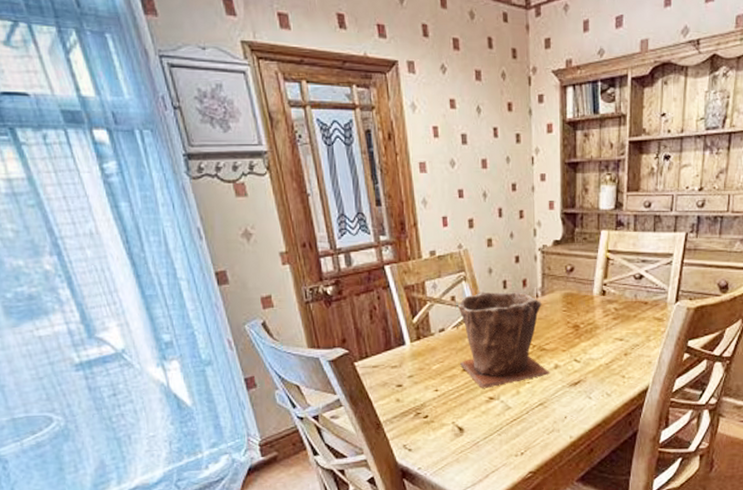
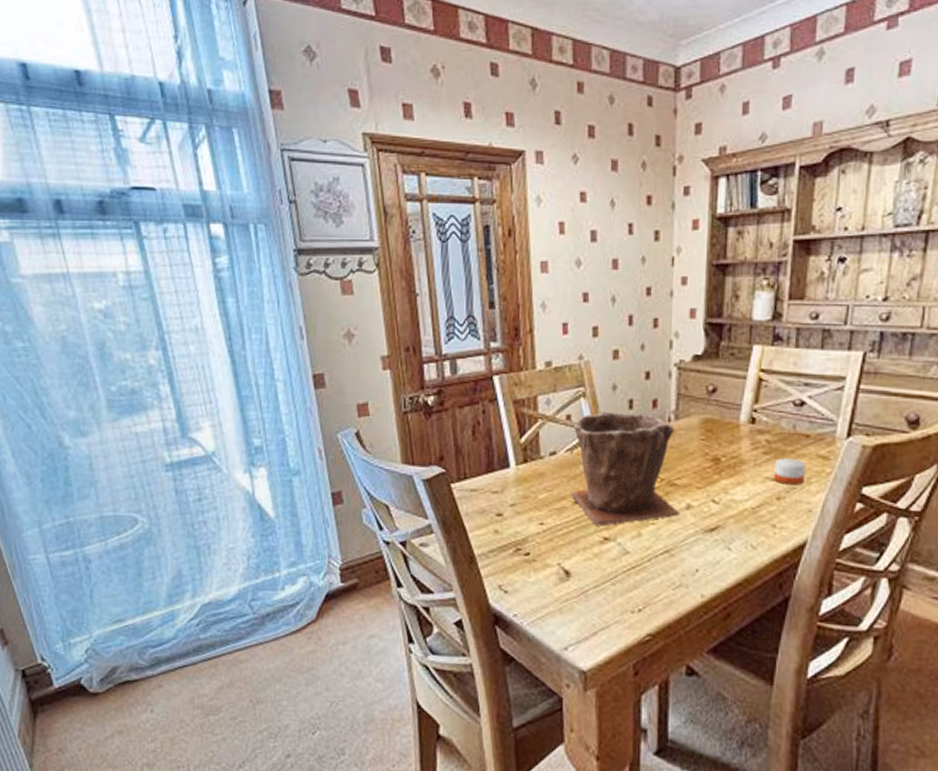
candle: none [621,322,646,343] -> present [774,458,806,486]

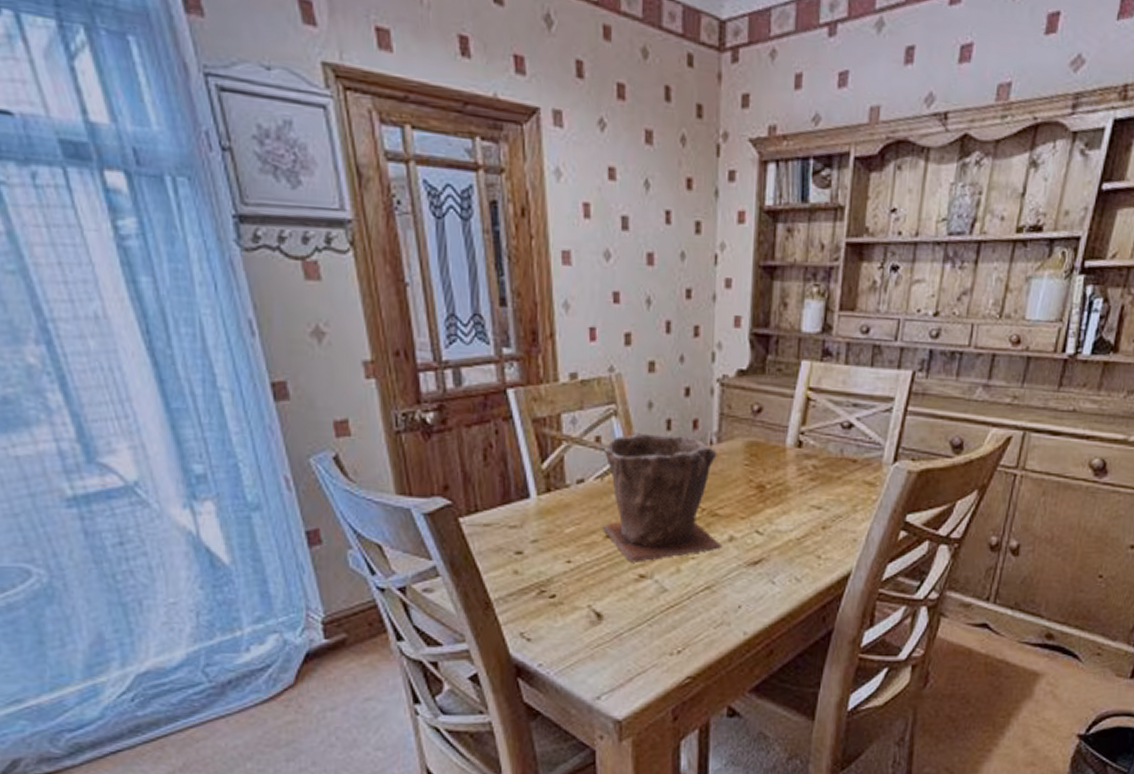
candle: present [774,458,806,486] -> none [820,485,853,514]

